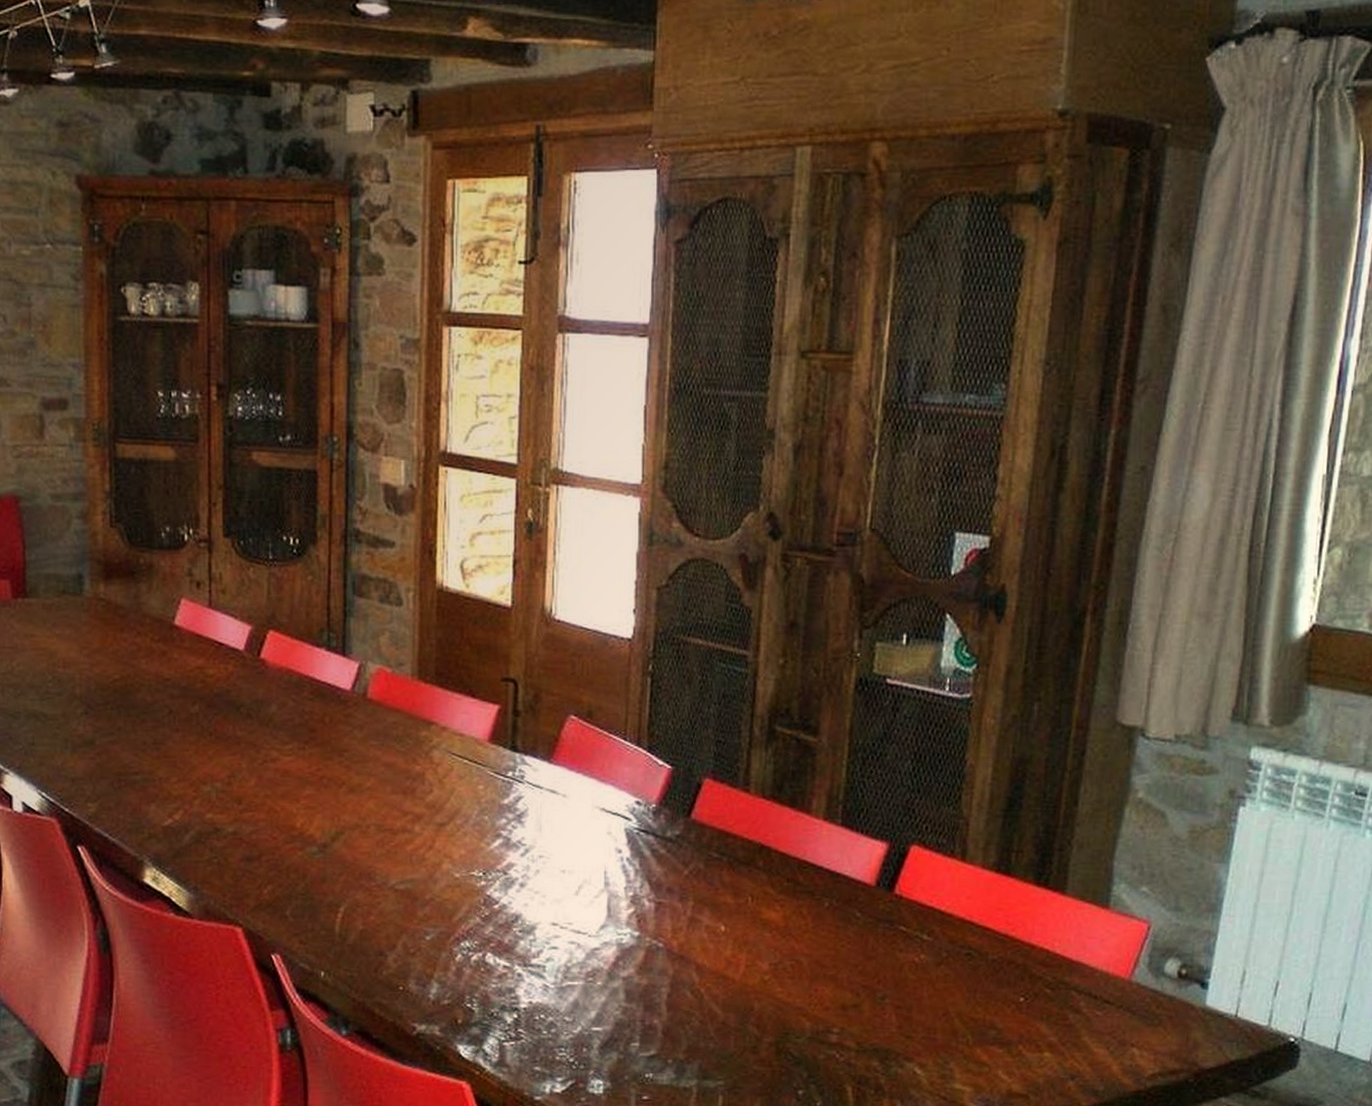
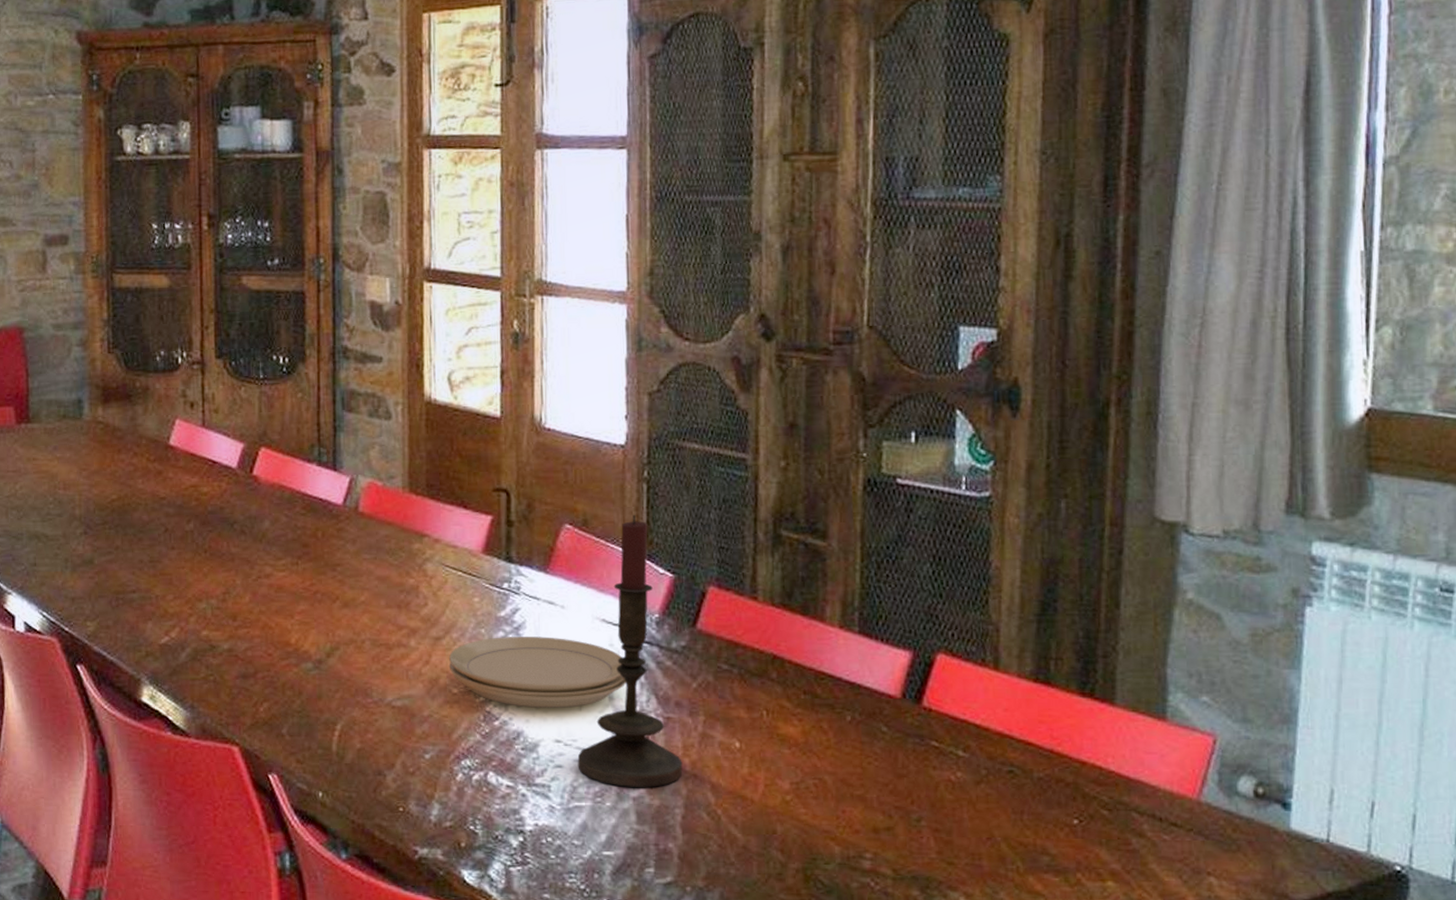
plate: none [451,824,622,894] -> present [448,637,627,709]
candle: none [572,708,671,969] -> present [577,515,683,788]

